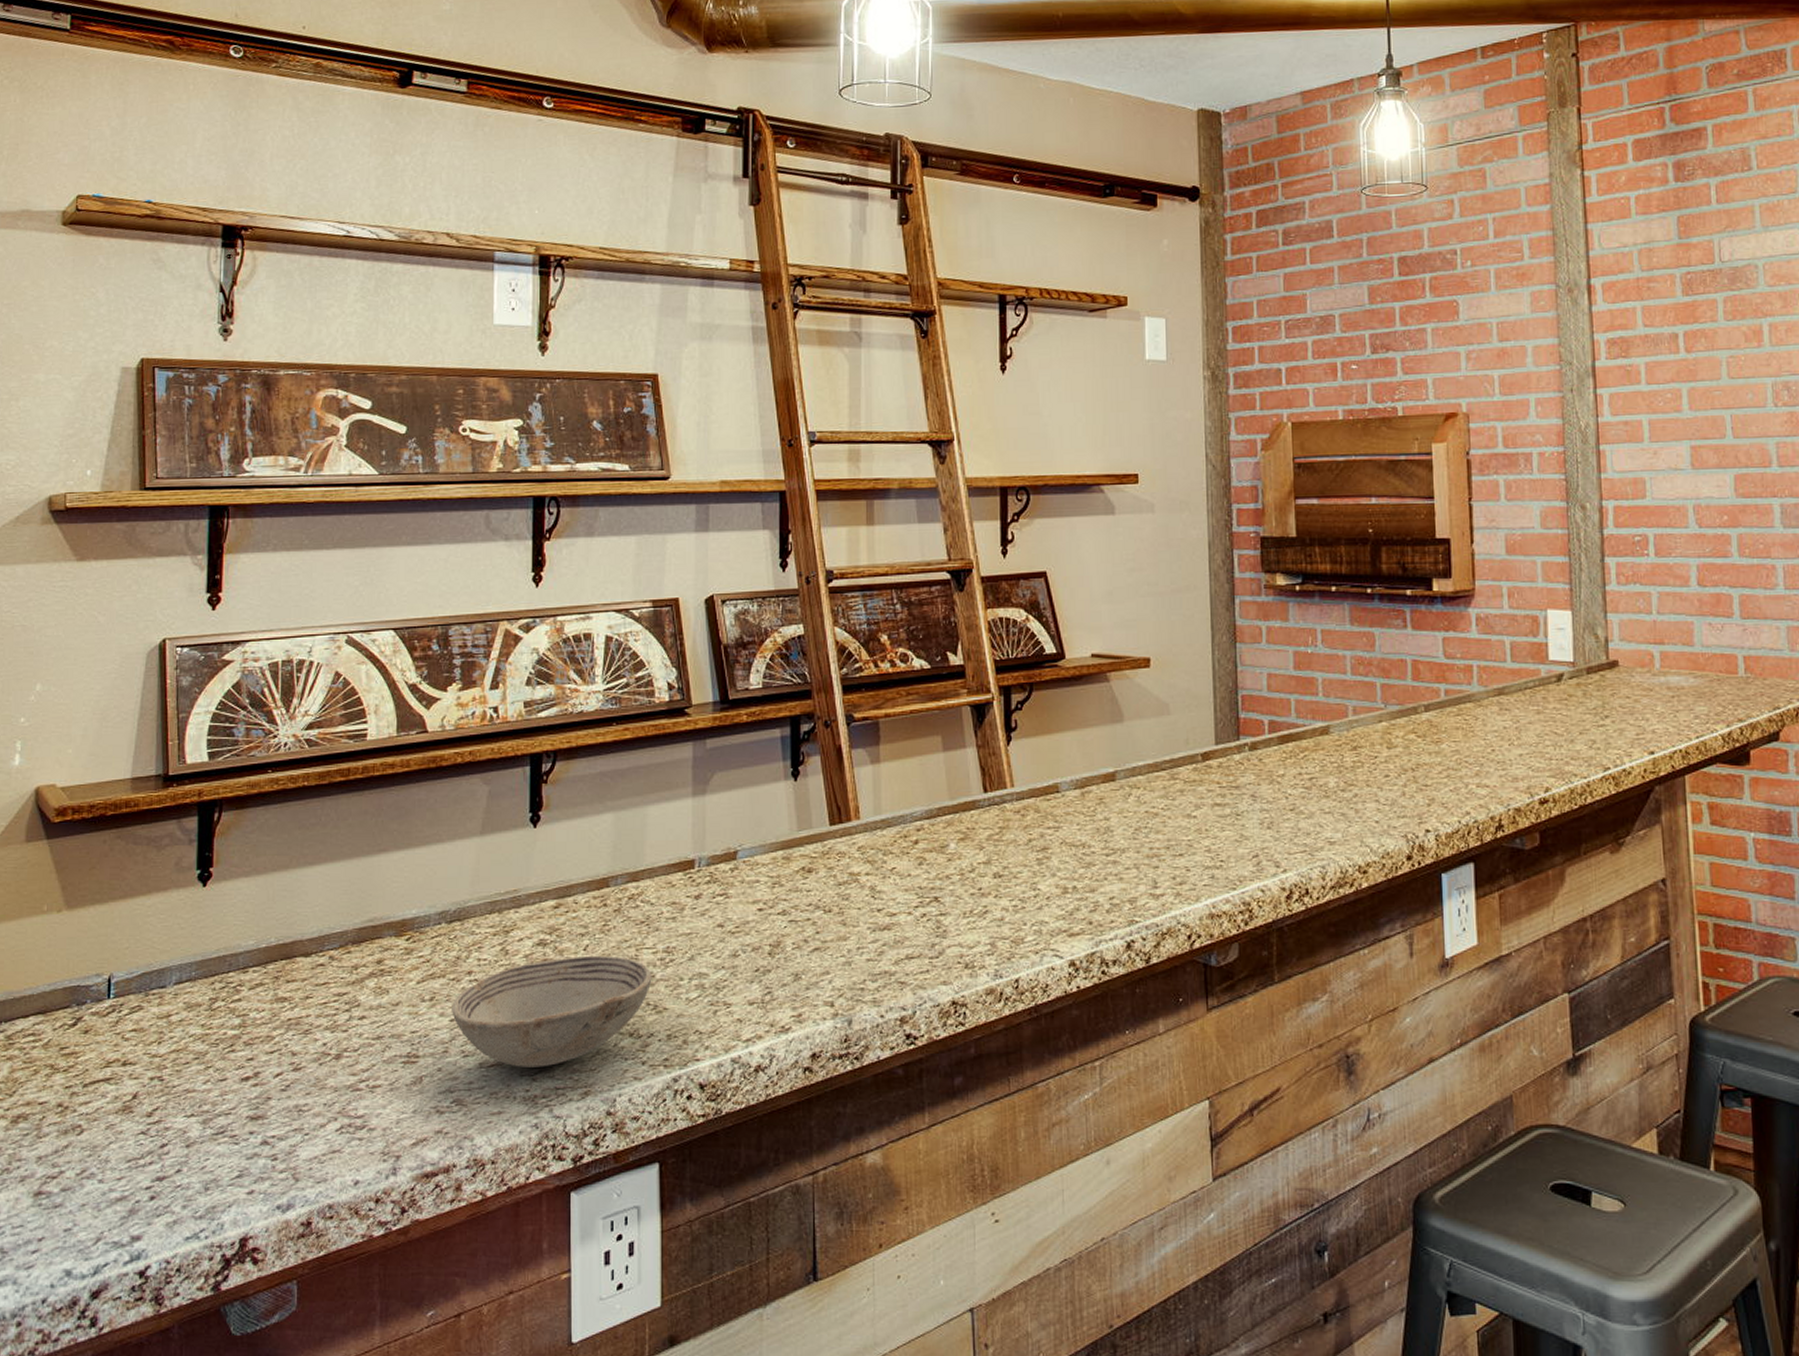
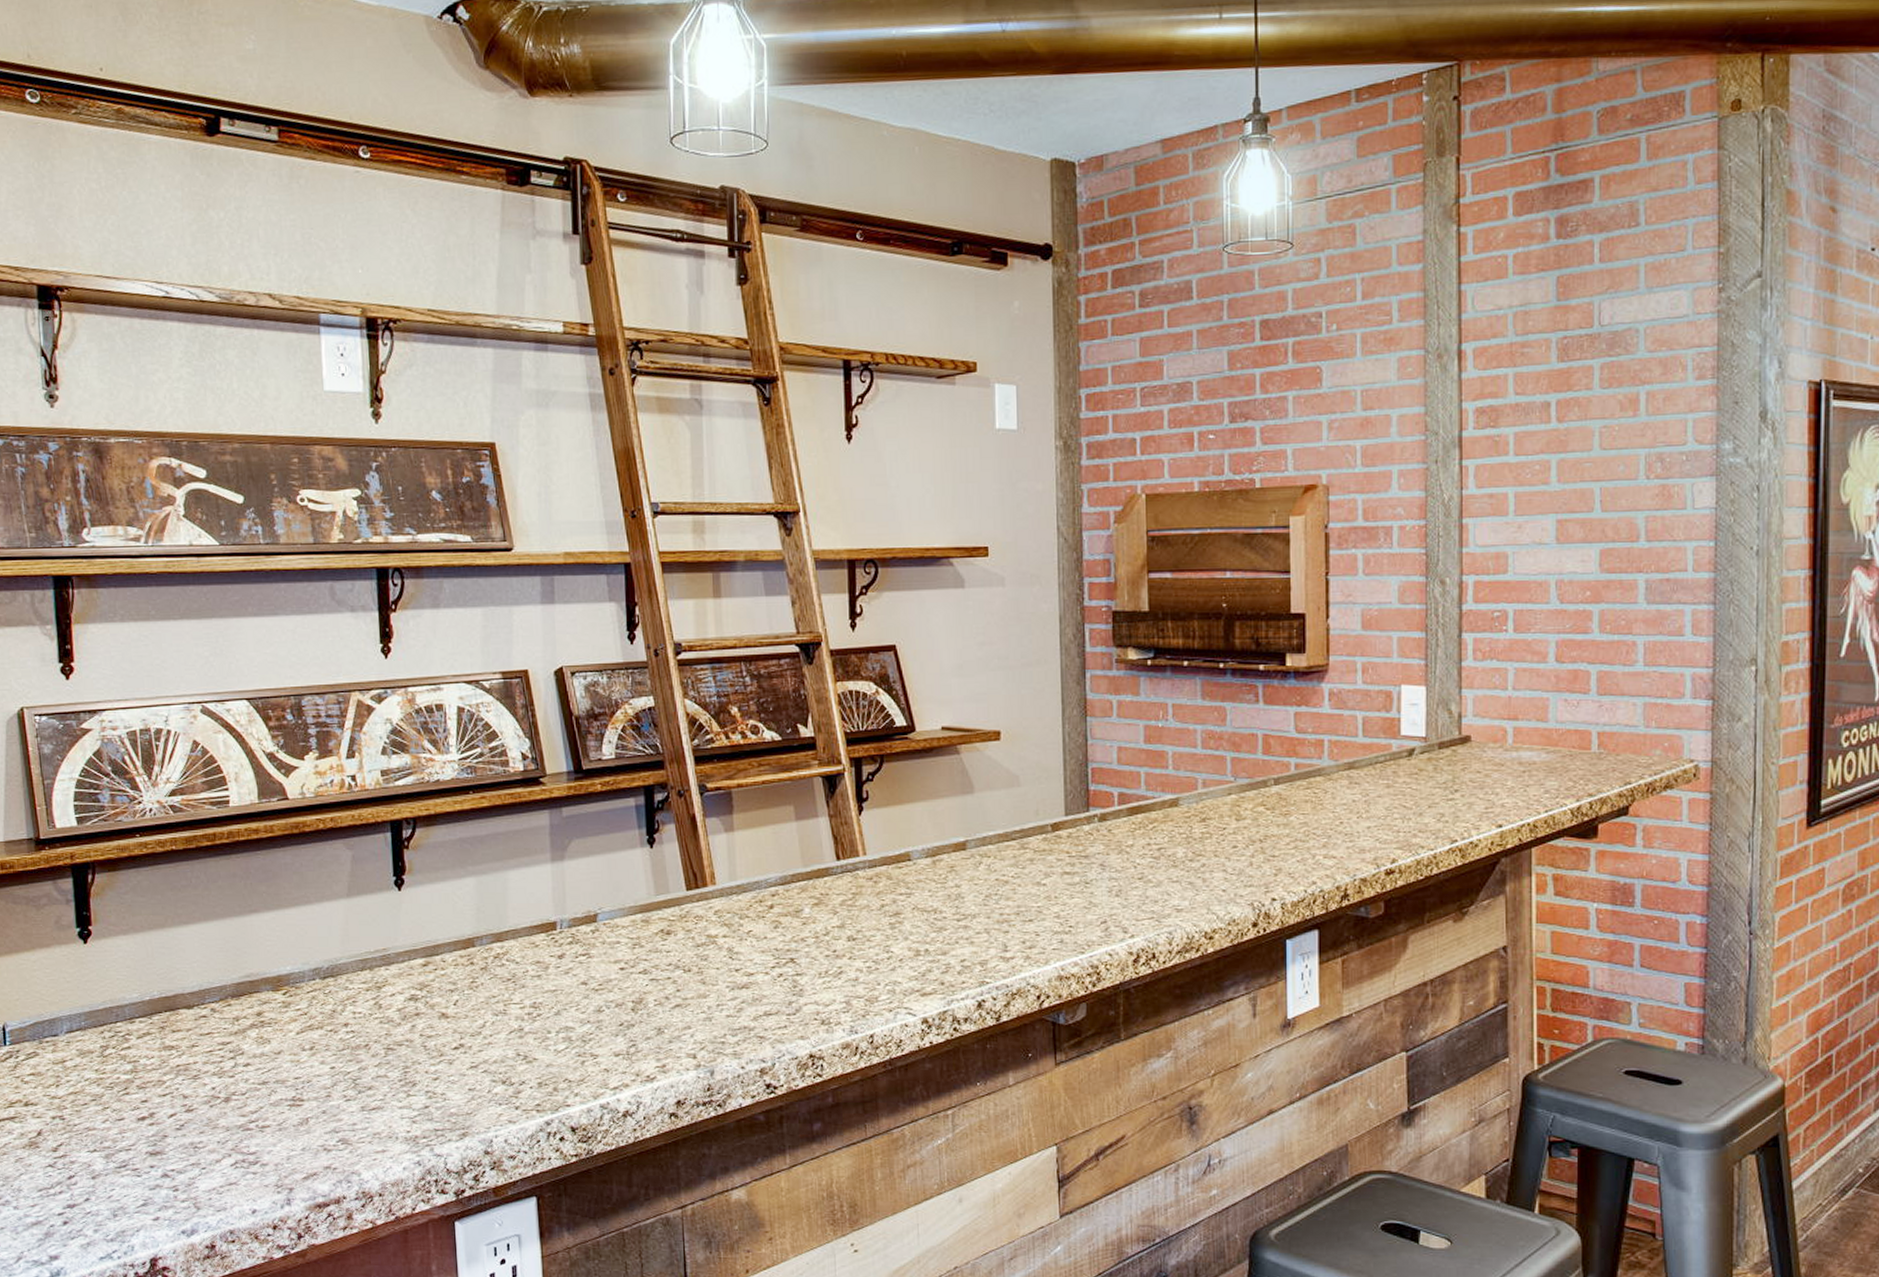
bowl: present [452,955,652,1067] -> none [331,1009,521,1111]

